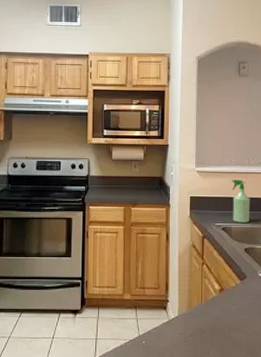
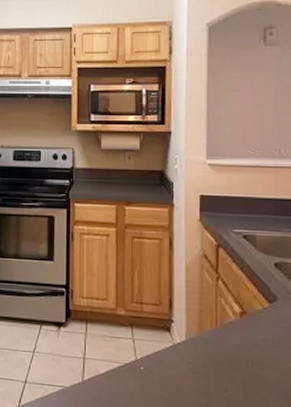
spray bottle: present [231,180,250,223] -> none [255,176,282,230]

